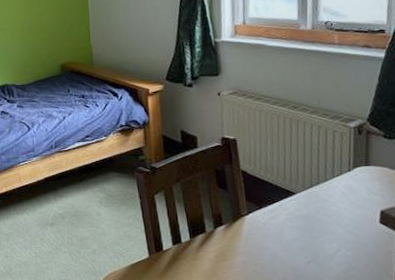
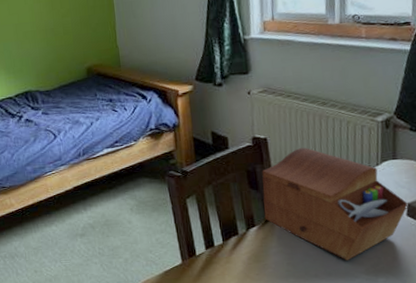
sewing box: none [230,149,382,264] -> present [262,147,409,260]

